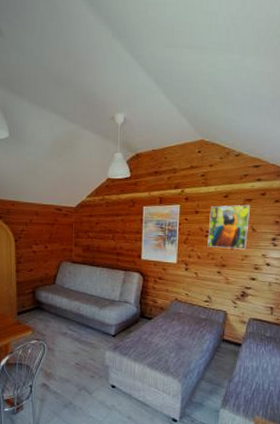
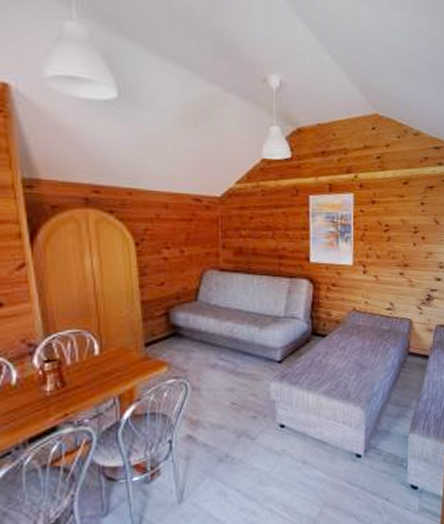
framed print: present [207,204,250,250] -> none [387,193,432,245]

